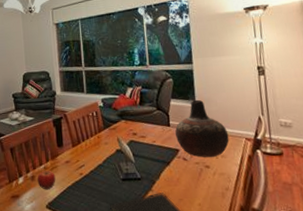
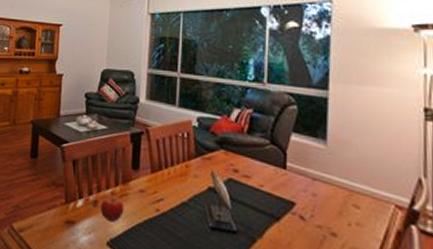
vase: present [175,99,230,158] -> none [293,138,371,224]

